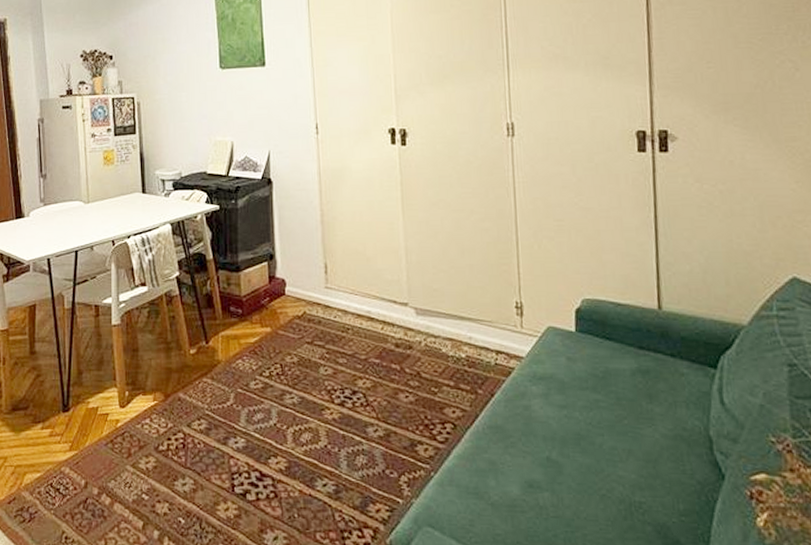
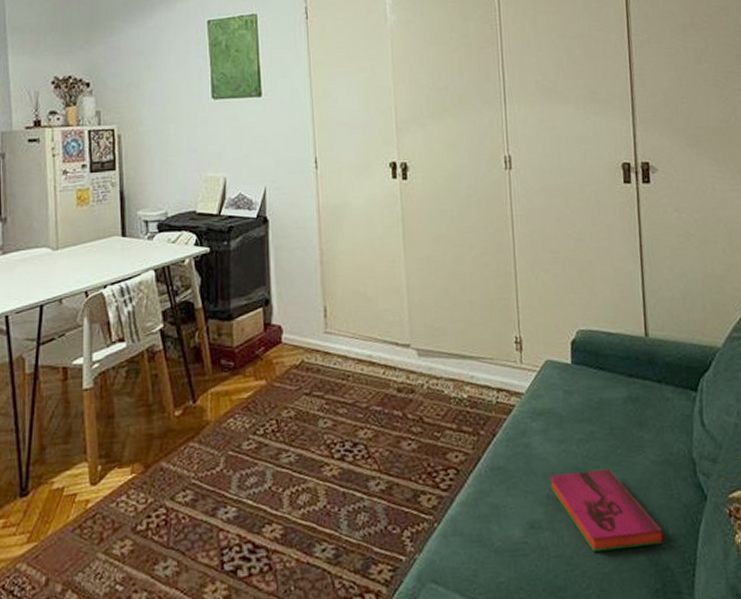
hardback book: none [549,437,675,518] -> present [549,469,665,552]

